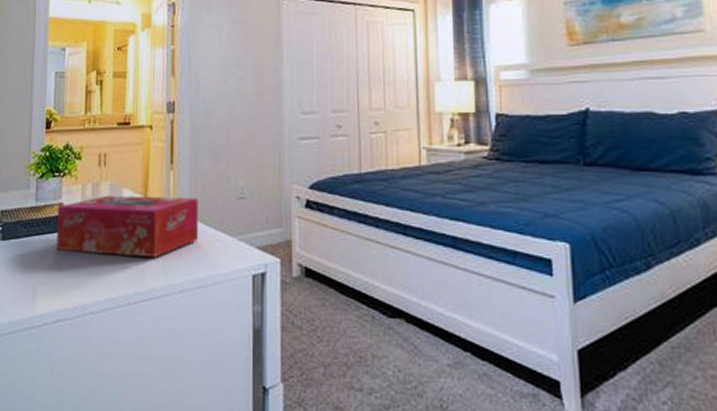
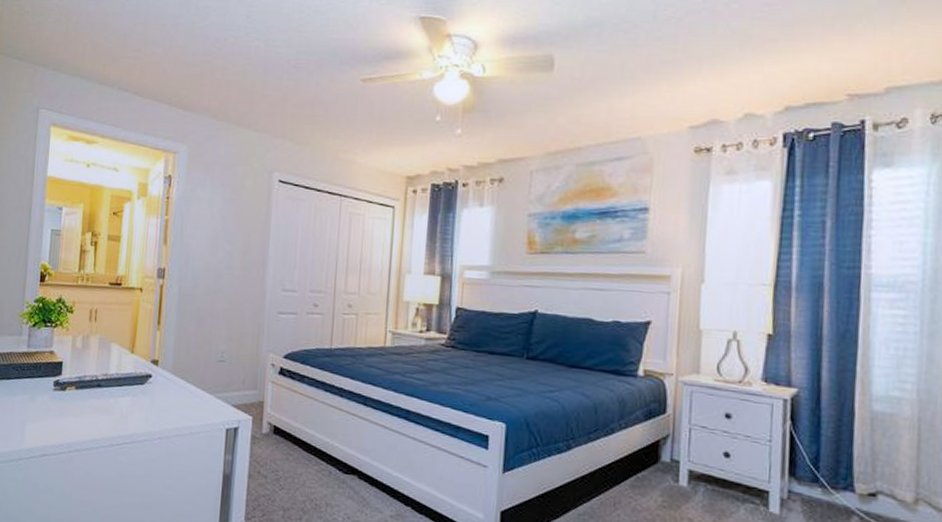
tissue box: present [56,195,198,257] -> none [45,347,182,407]

